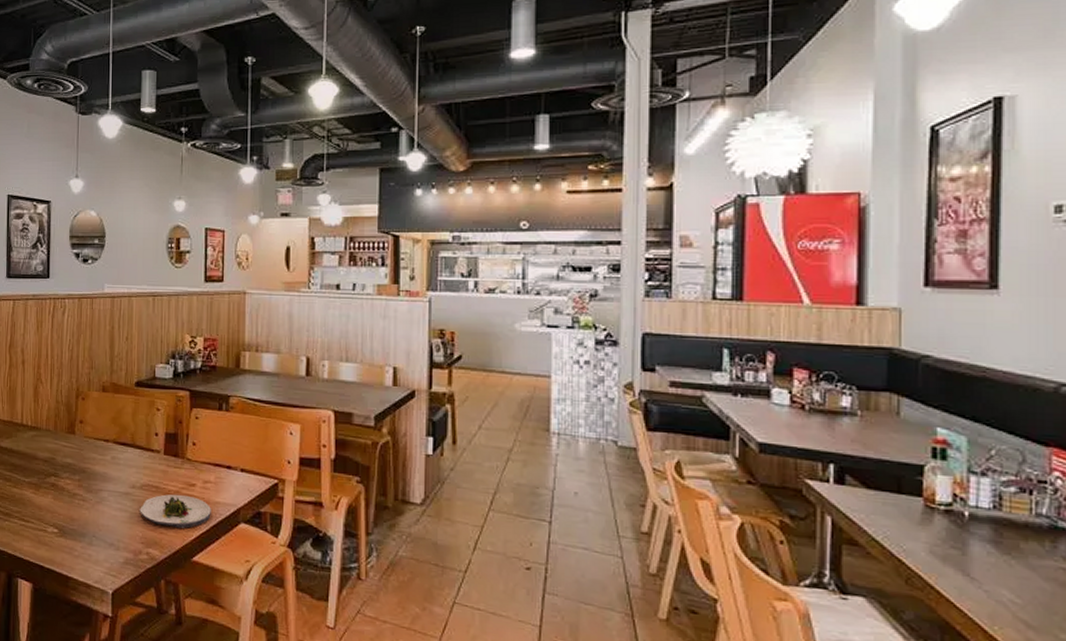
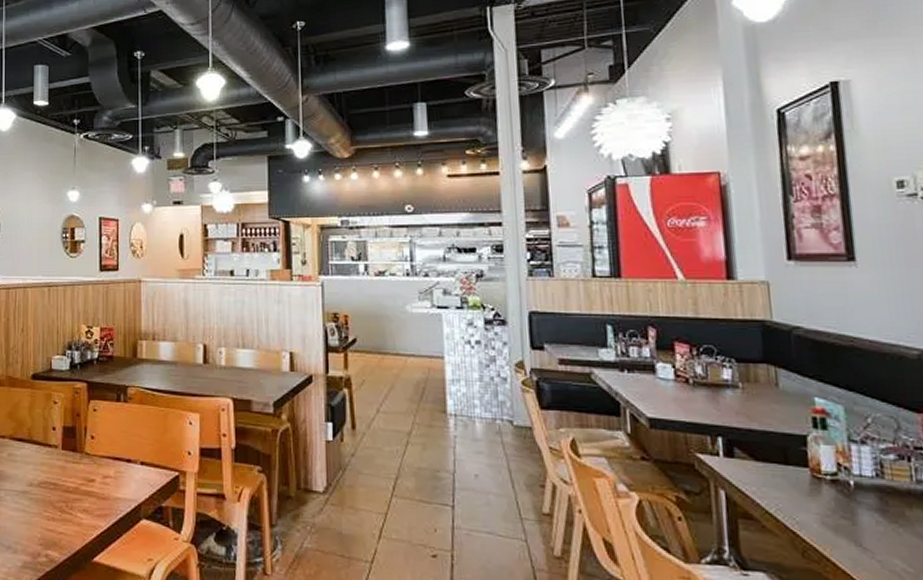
salad plate: present [140,494,211,529] -> none [38,491,111,528]

